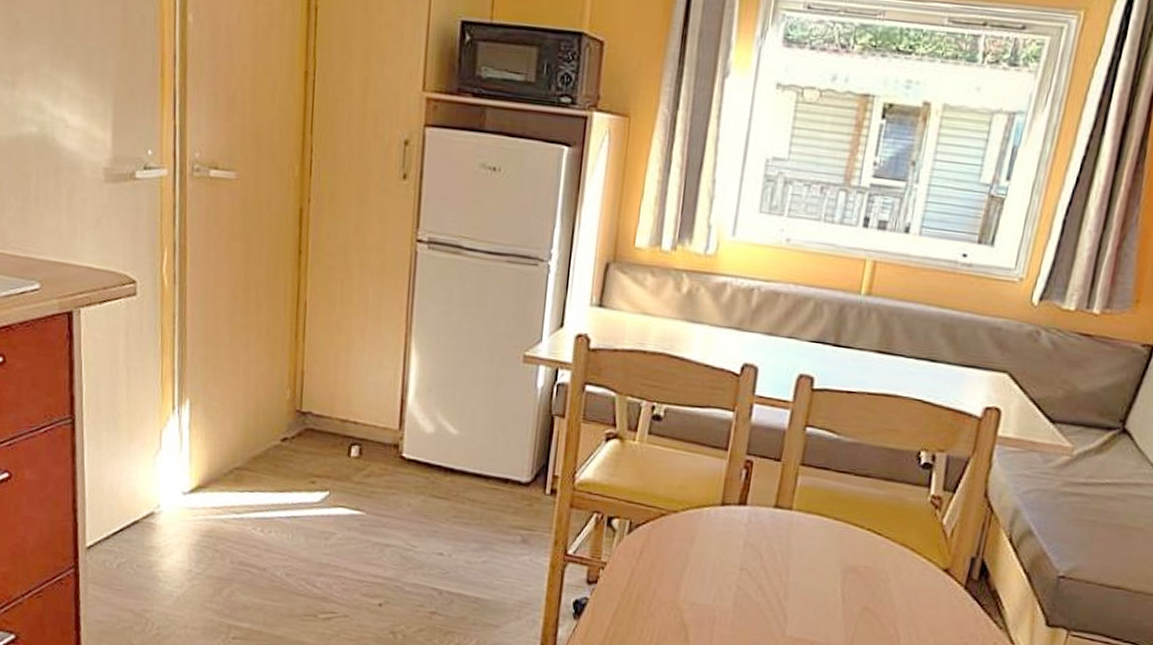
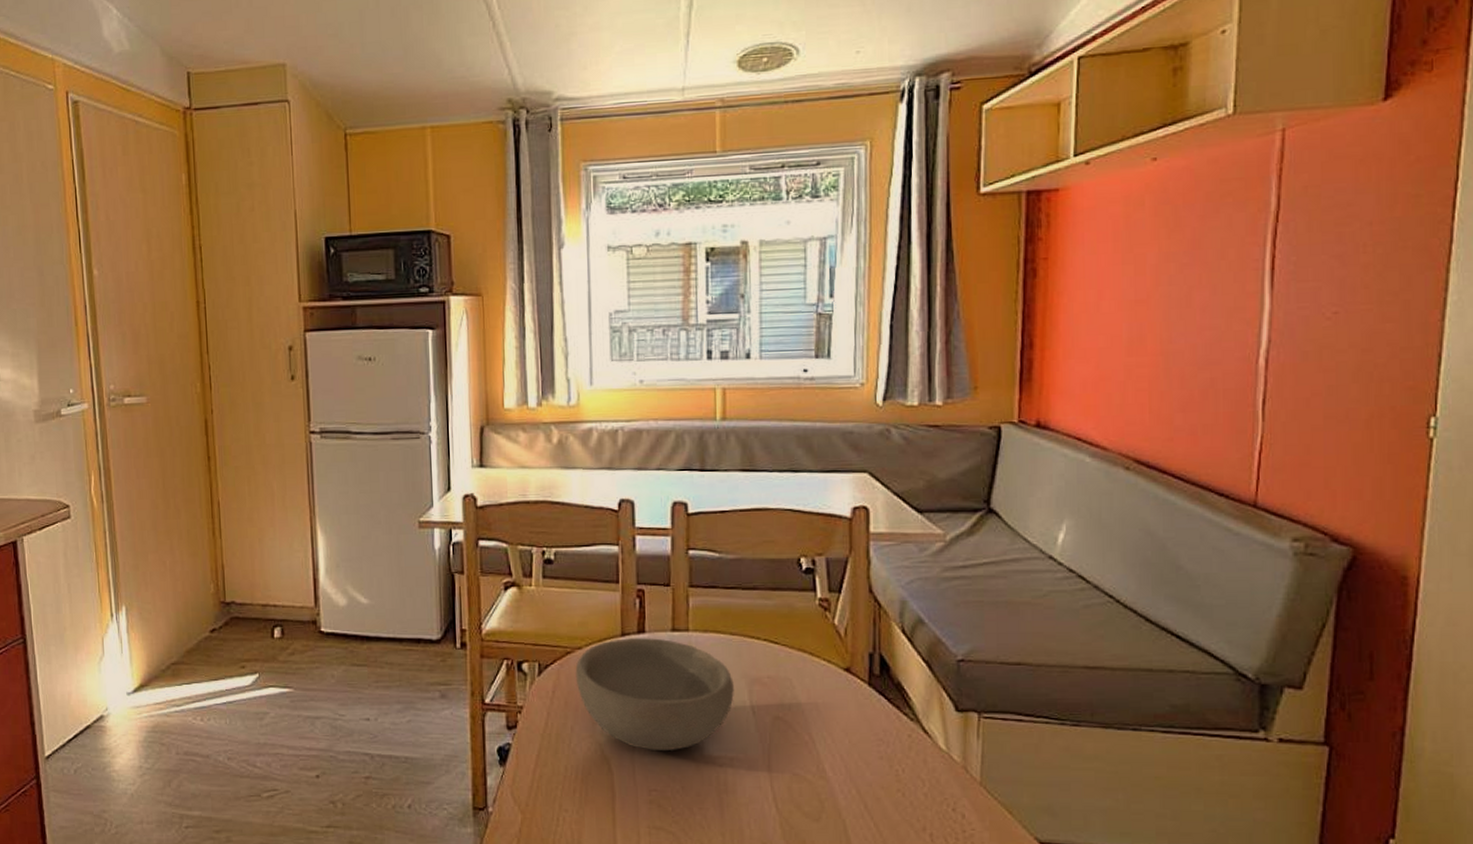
bowl: none [666,508,829,628] -> present [575,638,734,752]

